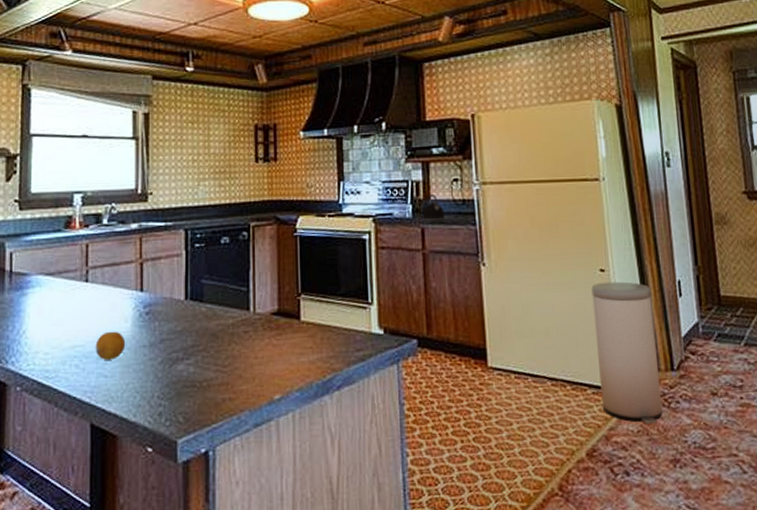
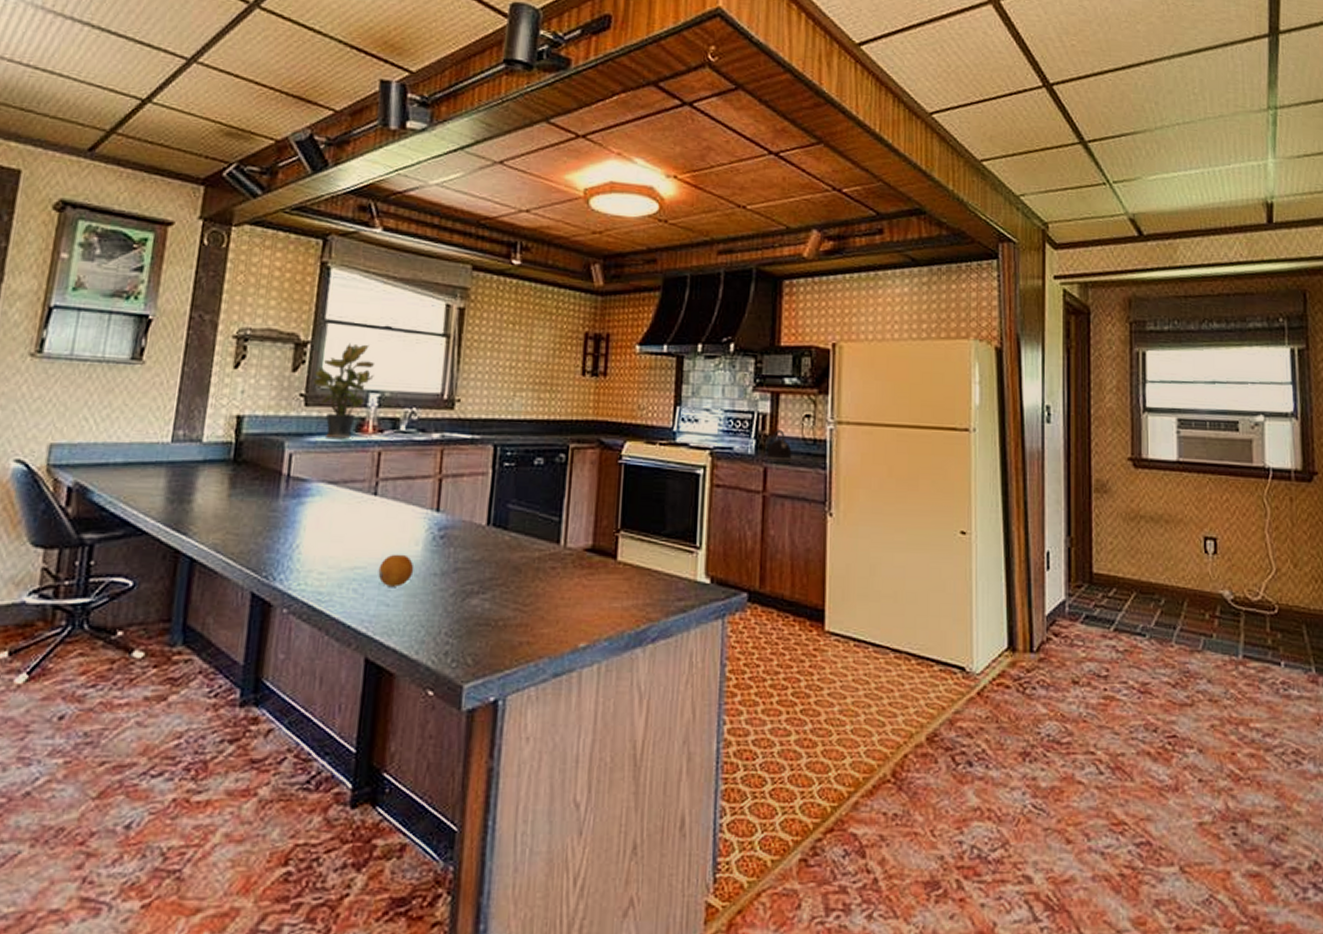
potted plant: none [24,152,77,237] -> present [313,343,376,440]
pedal bin: present [591,281,663,425] -> none [948,546,1017,712]

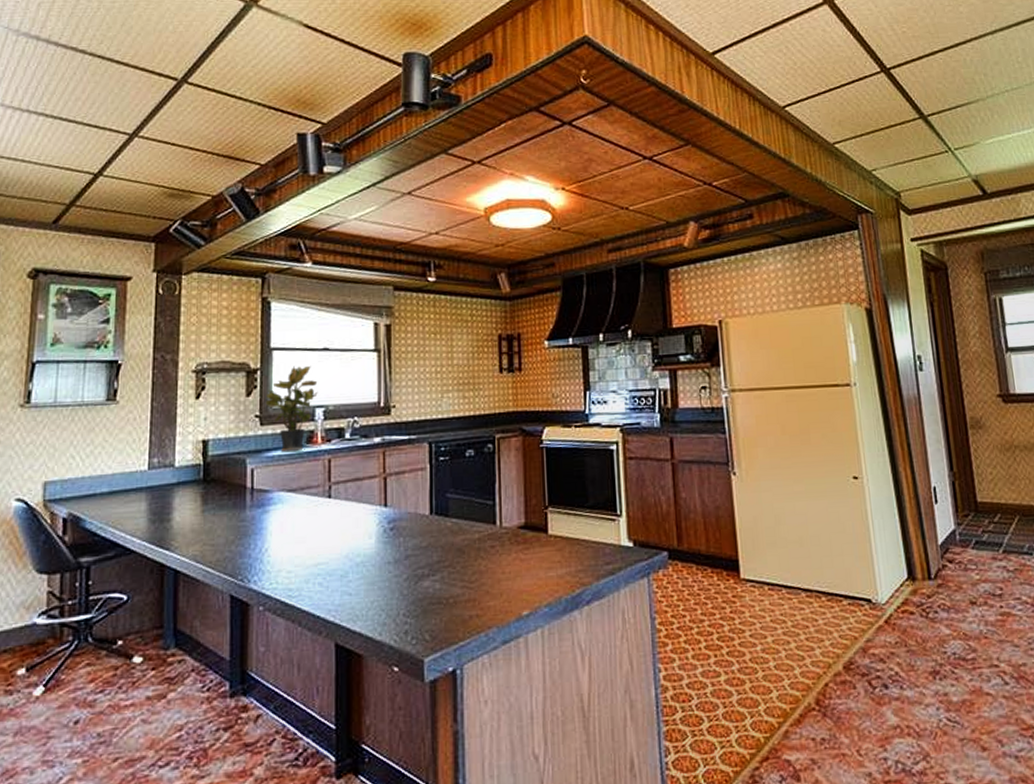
fruit: present [378,554,415,587] -> none [339,547,370,578]
kettle: present [766,430,792,463] -> none [671,403,694,432]

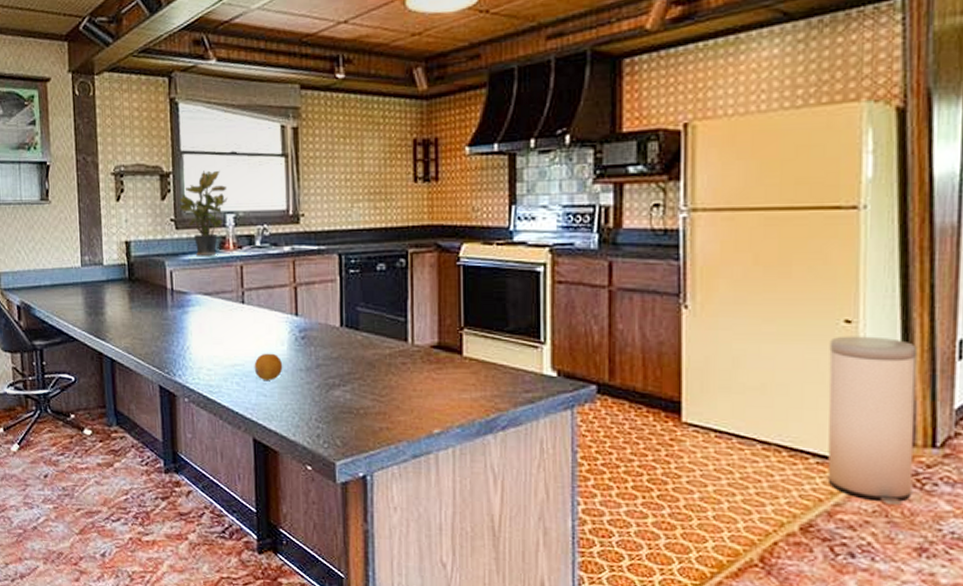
fruit: none [339,547,370,578] -> present [254,353,283,380]
pedal bin: none [845,489,921,636] -> present [827,336,916,507]

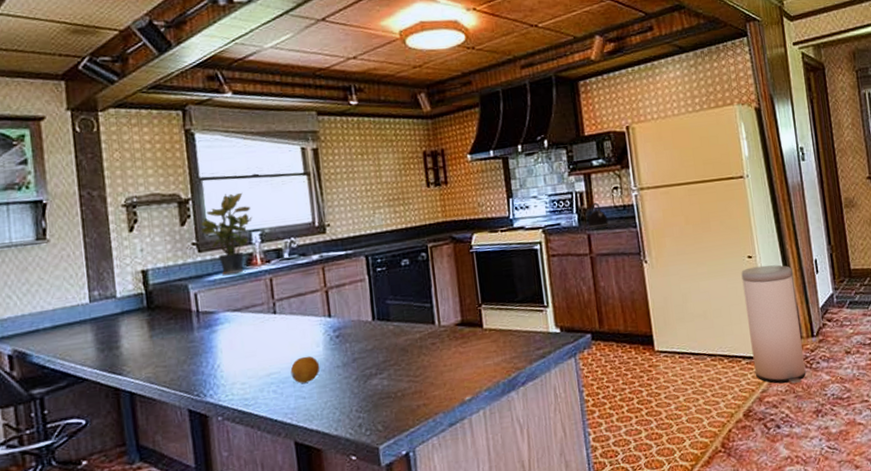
kettle: none [611,222,640,255] -> present [587,203,609,230]

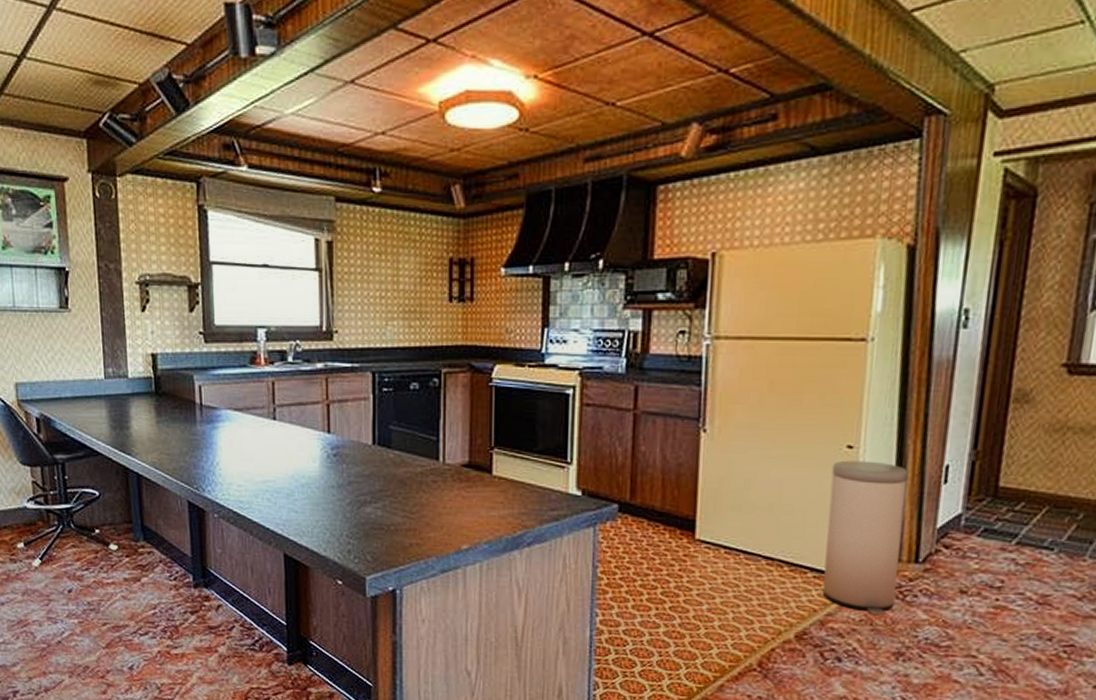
potted plant: present [200,192,253,276] -> none [208,282,259,372]
fruit: present [290,356,320,384] -> none [285,469,315,497]
kettle: present [587,203,609,230] -> none [637,348,665,380]

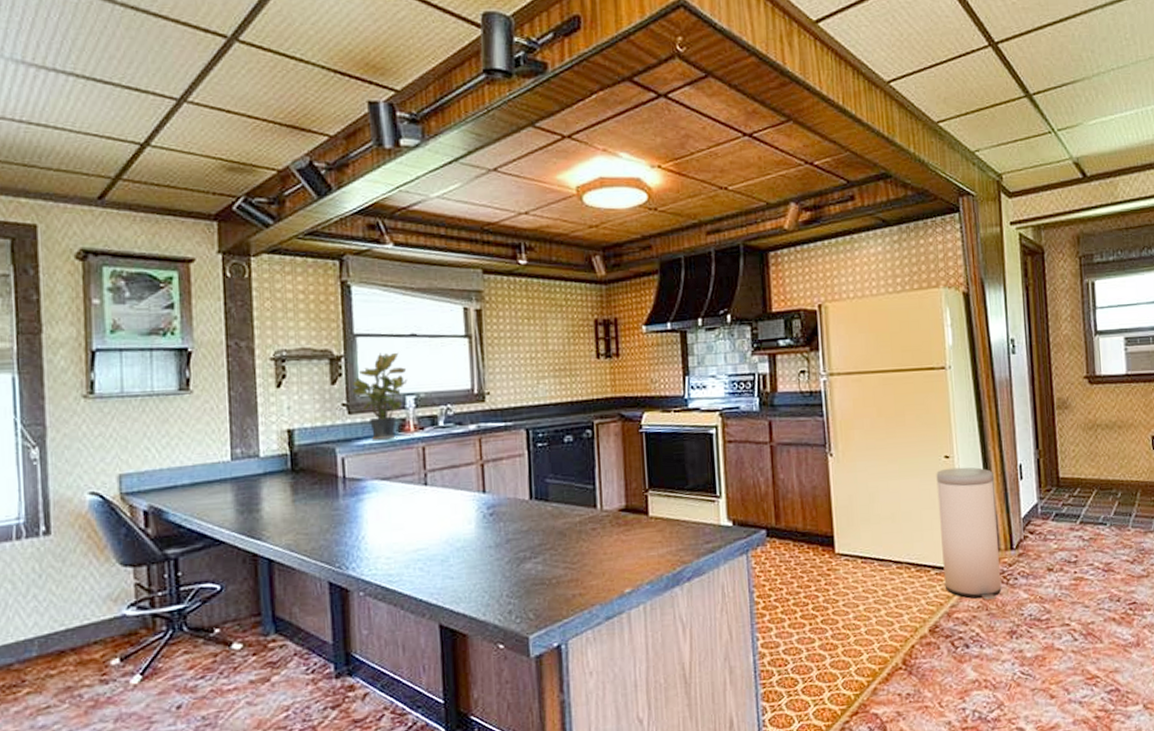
potted plant: none [208,282,259,372] -> present [352,352,408,441]

